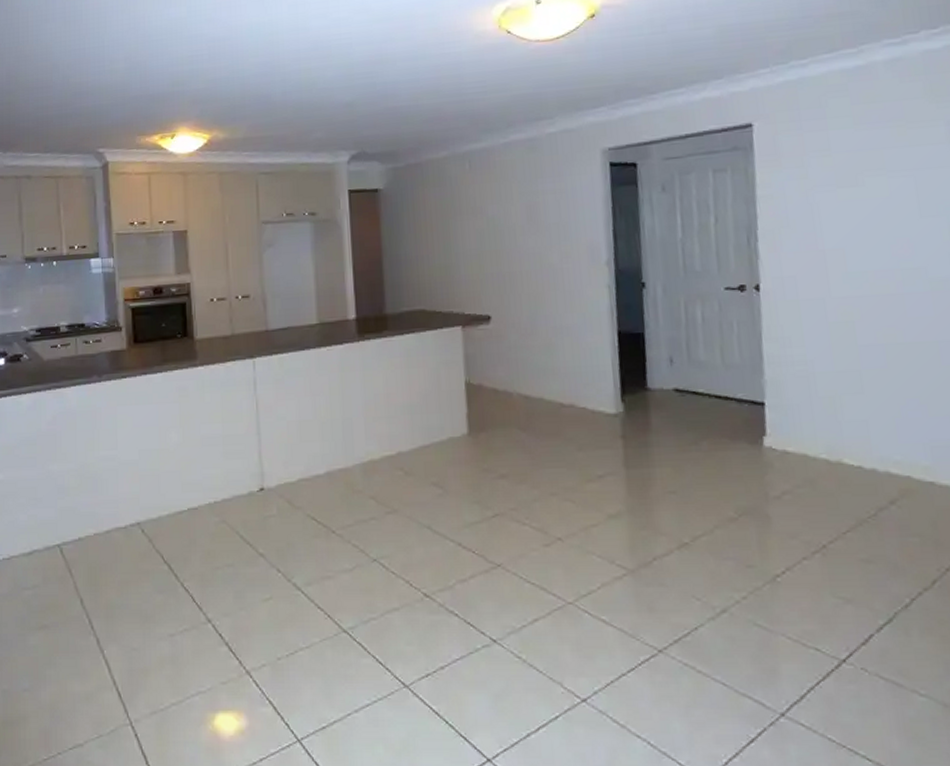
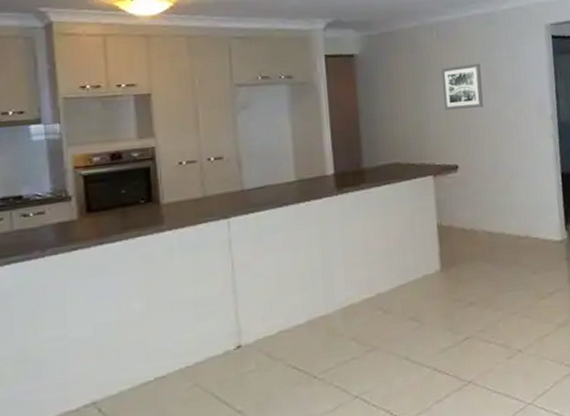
wall art: none [474,197,523,252] -> present [441,63,484,110]

